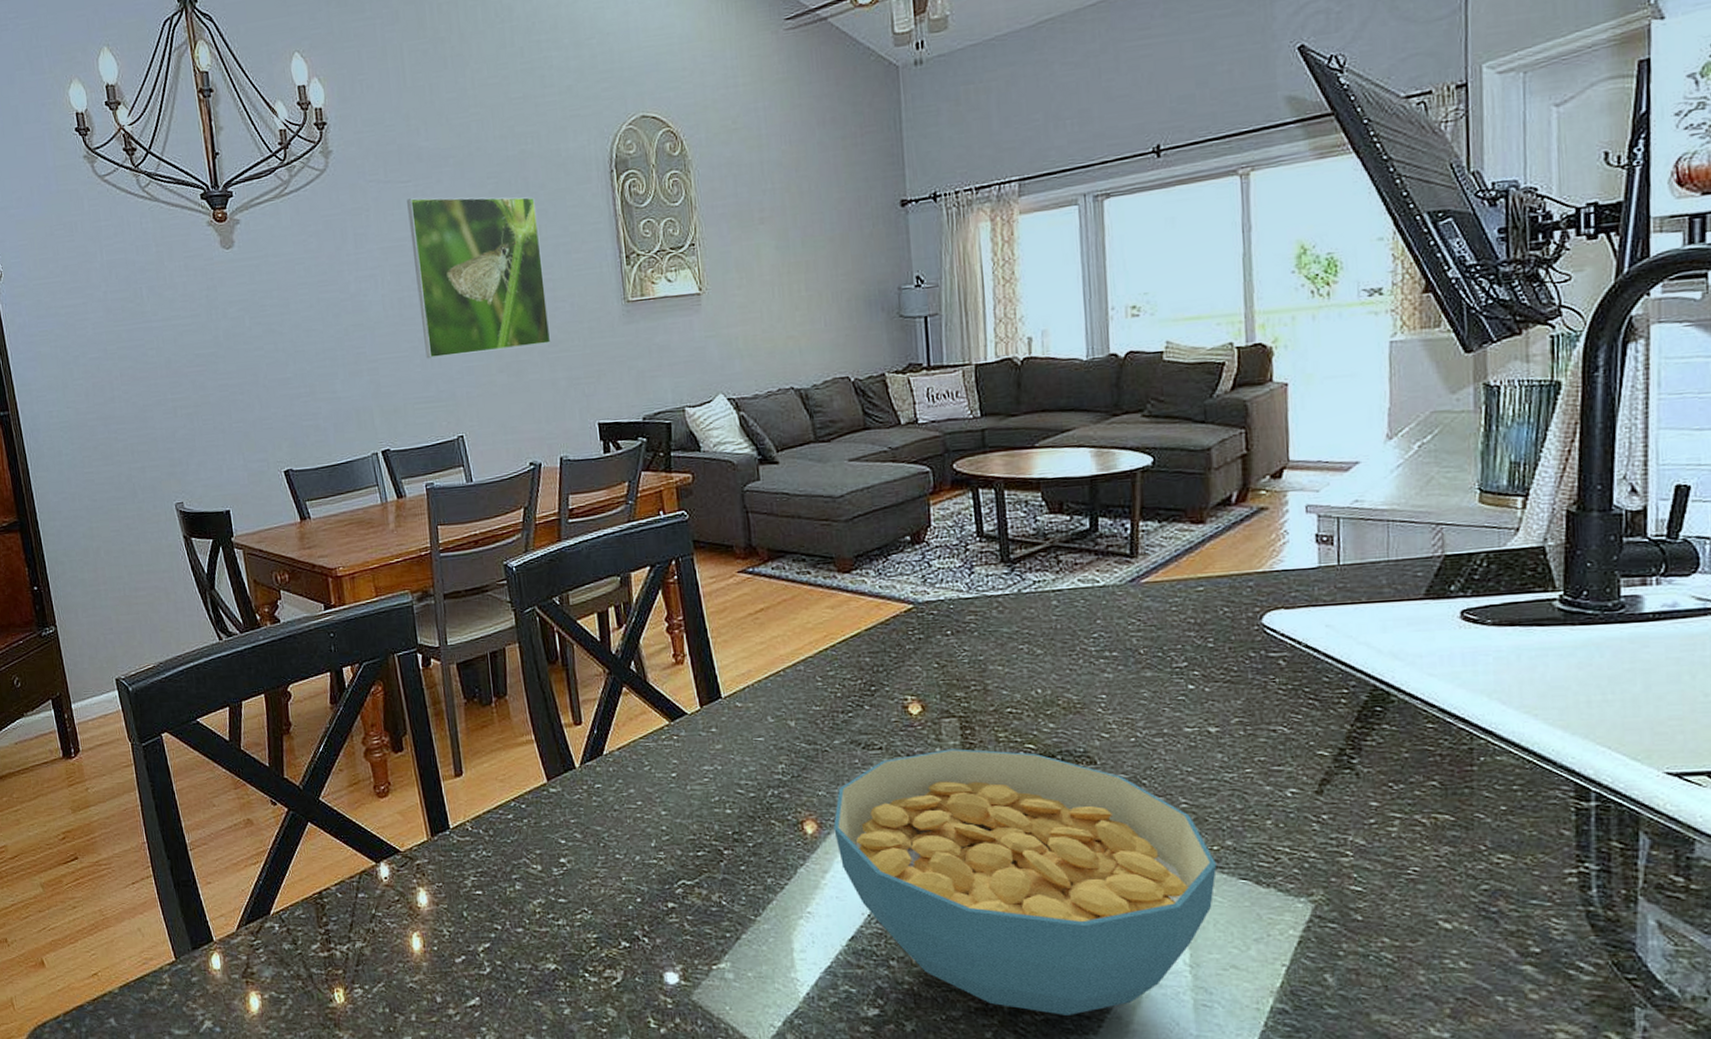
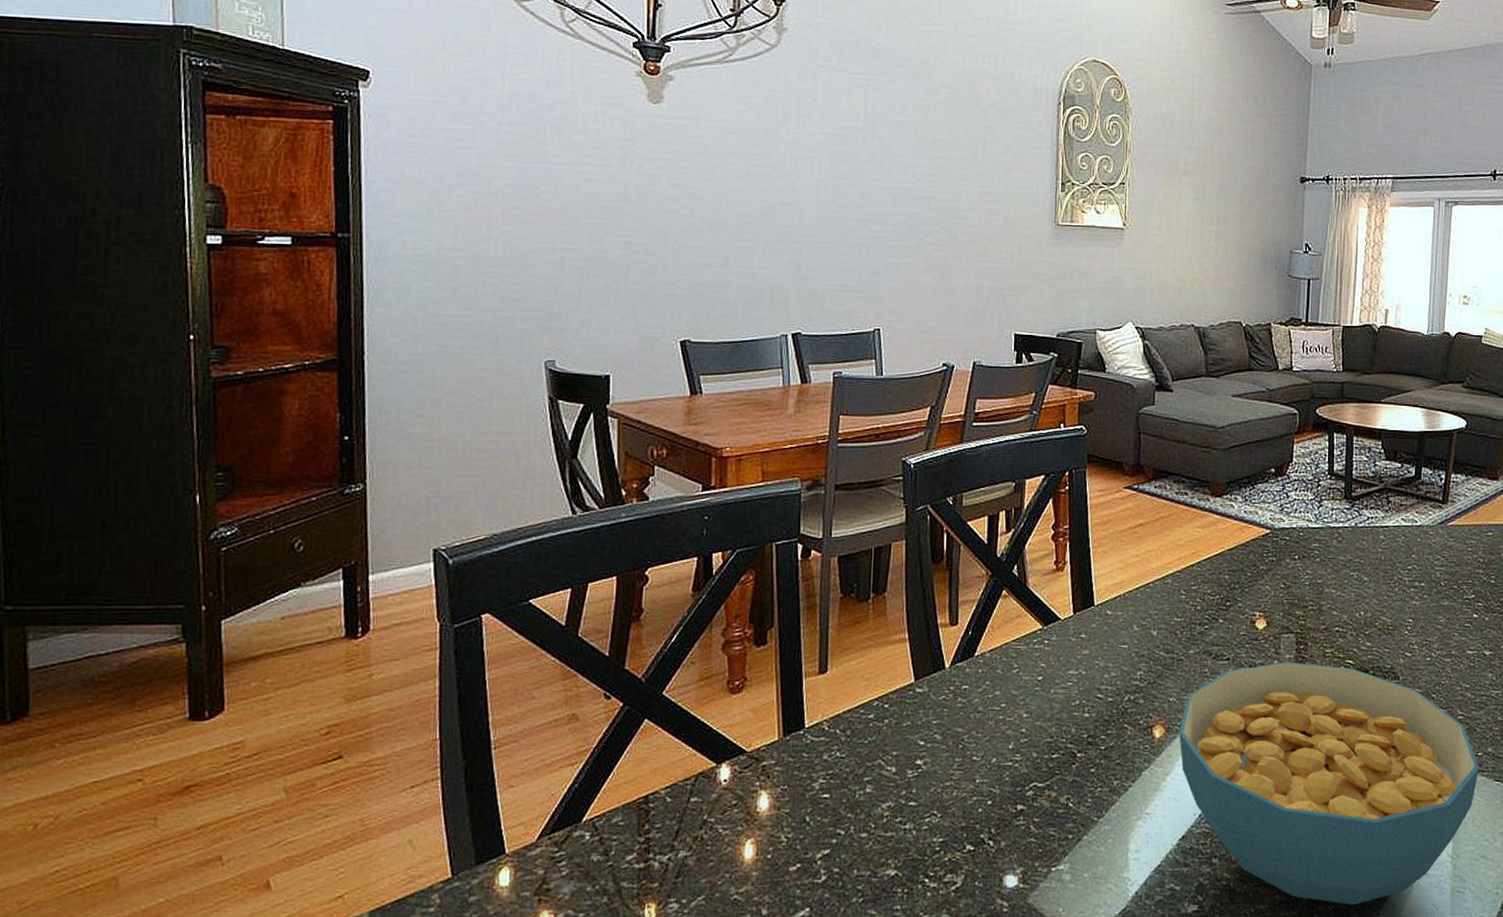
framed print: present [407,196,551,359] -> none [853,91,985,253]

